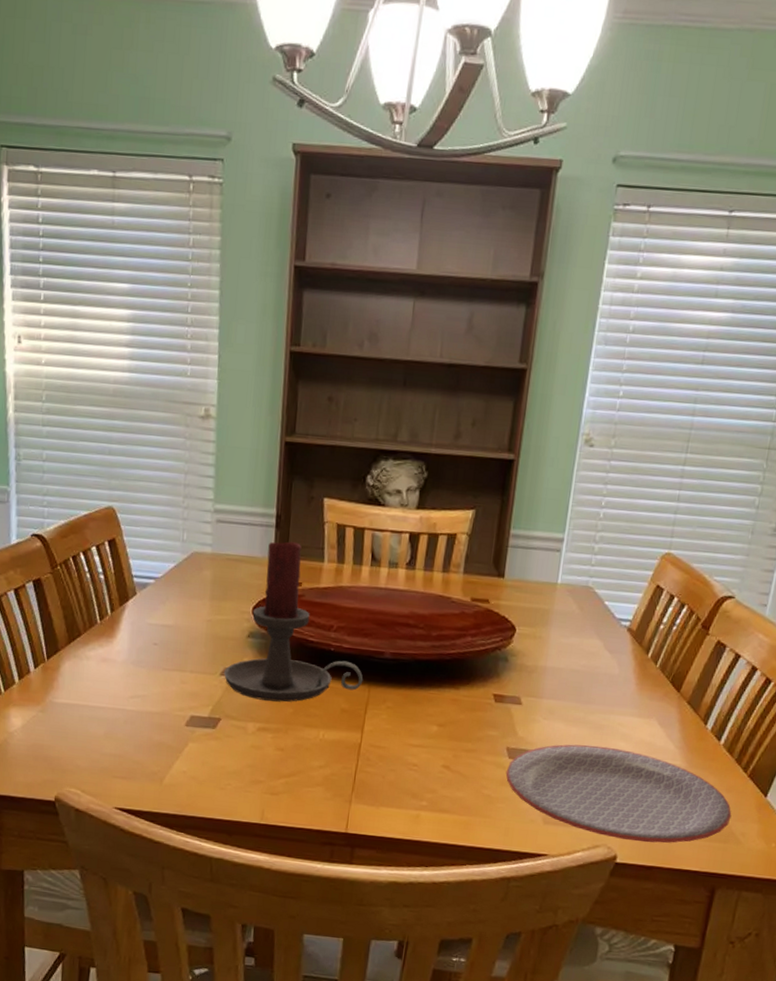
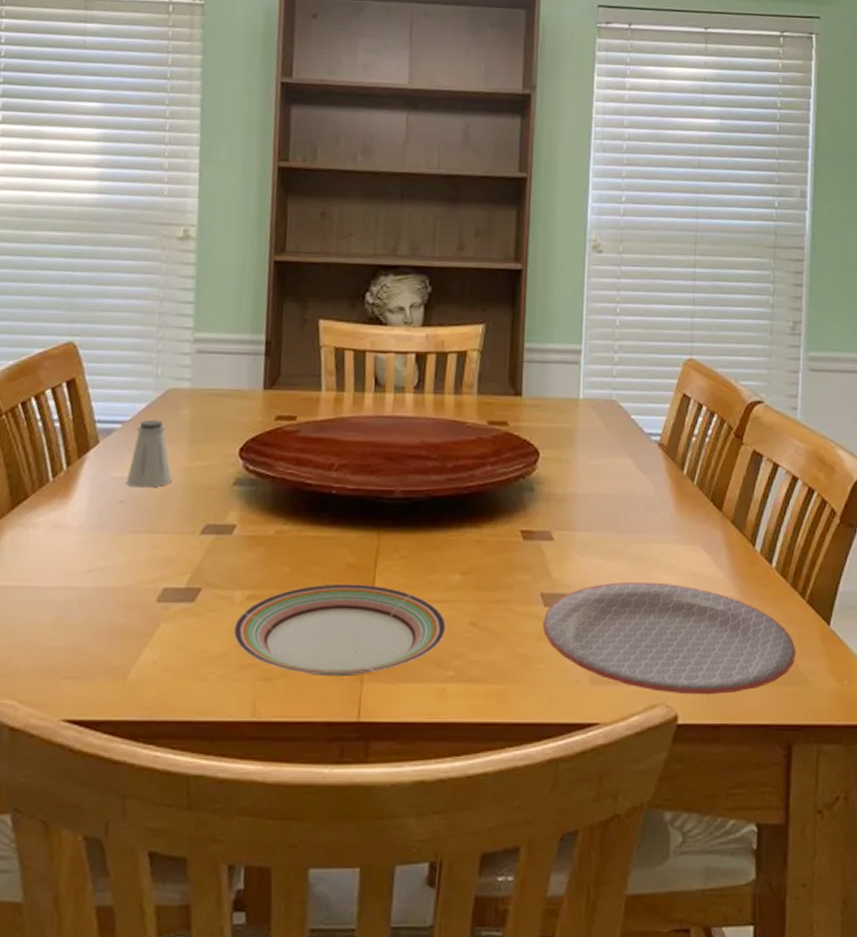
saltshaker: none [159,577,197,635] -> present [126,419,172,488]
candle holder: present [223,540,363,702] -> none [204,368,372,561]
plate: none [246,724,423,798] -> present [233,583,447,677]

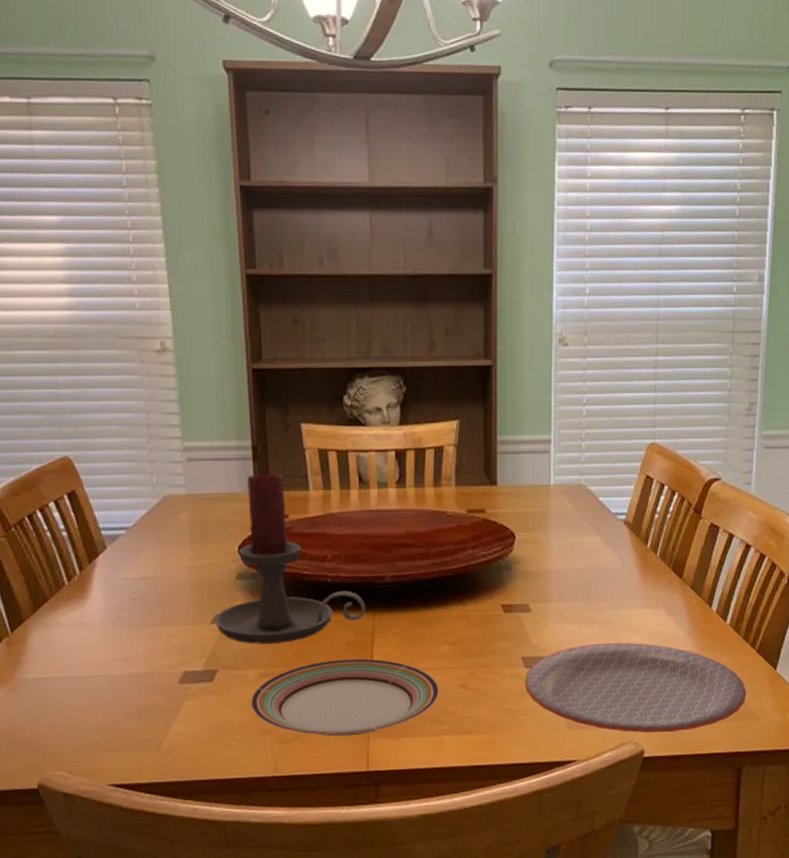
saltshaker: present [126,419,172,488] -> none [137,524,179,586]
candle holder: none [204,368,372,561] -> present [214,472,366,644]

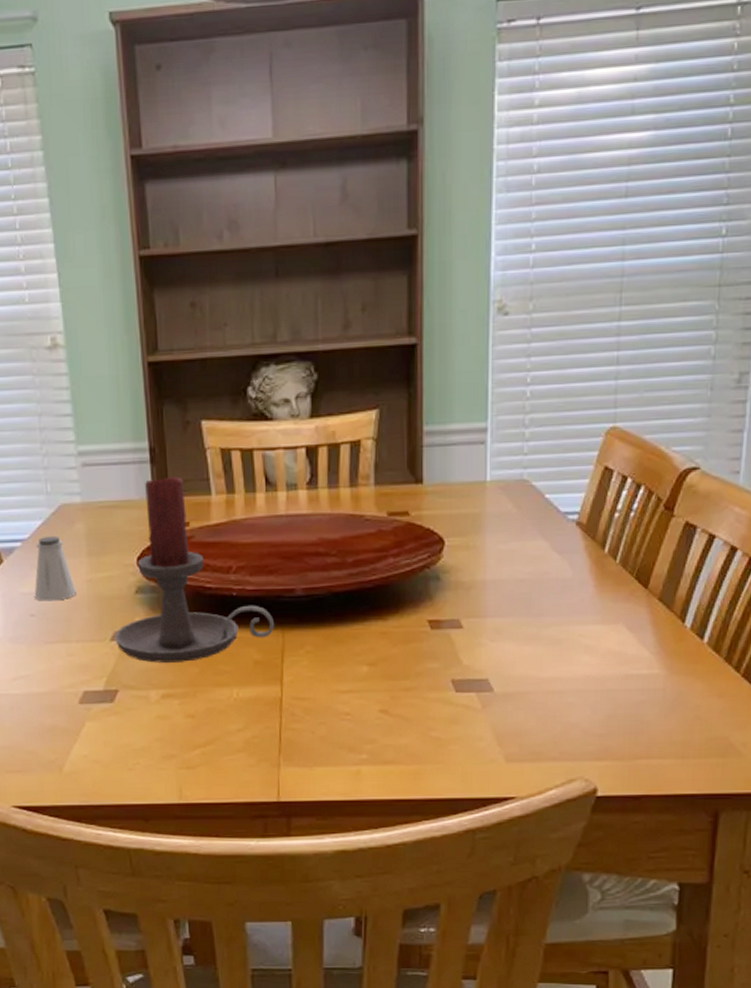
saltshaker: none [137,524,179,586] -> present [34,535,77,601]
plate: present [250,658,440,737] -> none [152,679,358,763]
plate: present [524,642,747,733] -> none [454,663,728,769]

